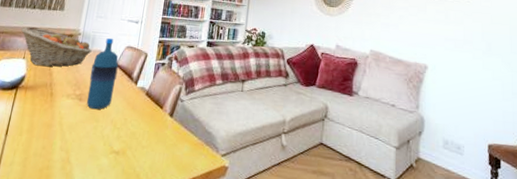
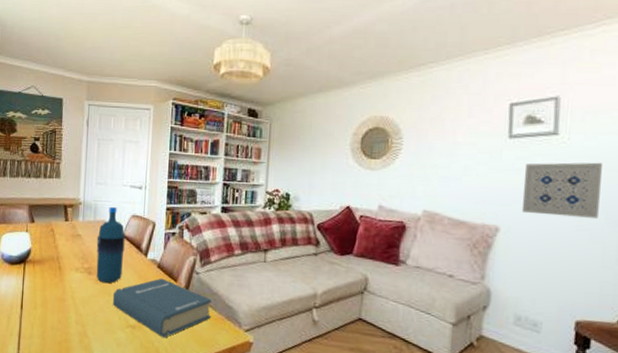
fruit basket: present [20,26,92,67] -> none [19,197,95,239]
hardback book: none [99,105,193,164] -> present [112,278,212,338]
wall art: none [442,16,496,60] -> present [521,162,602,218]

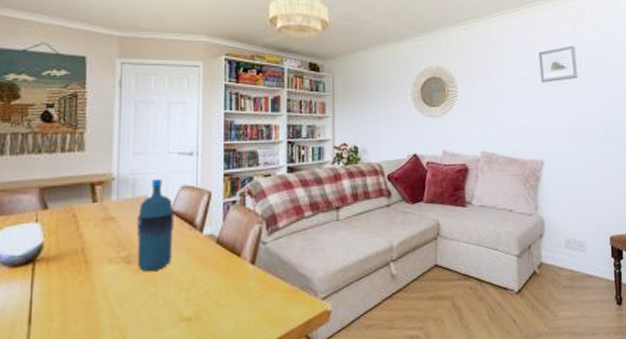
hardback book: present [112,278,212,338] -> none [160,254,282,326]
wall art: present [521,162,602,218] -> none [557,99,614,147]

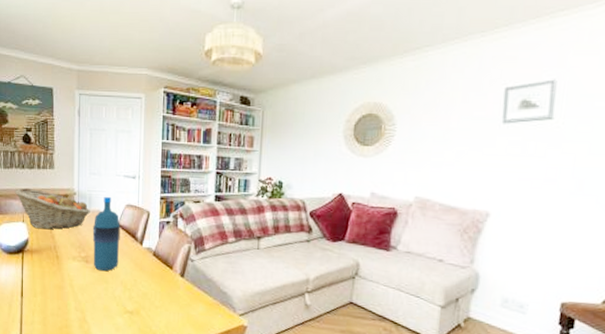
fruit basket: none [24,177,134,229] -> present [14,187,90,229]

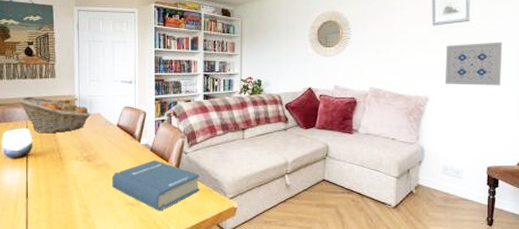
water bottle: present [92,196,121,272] -> none [93,100,120,169]
hardback book: none [110,265,206,323] -> present [111,160,200,212]
wall art: none [512,146,596,203] -> present [444,42,502,86]

